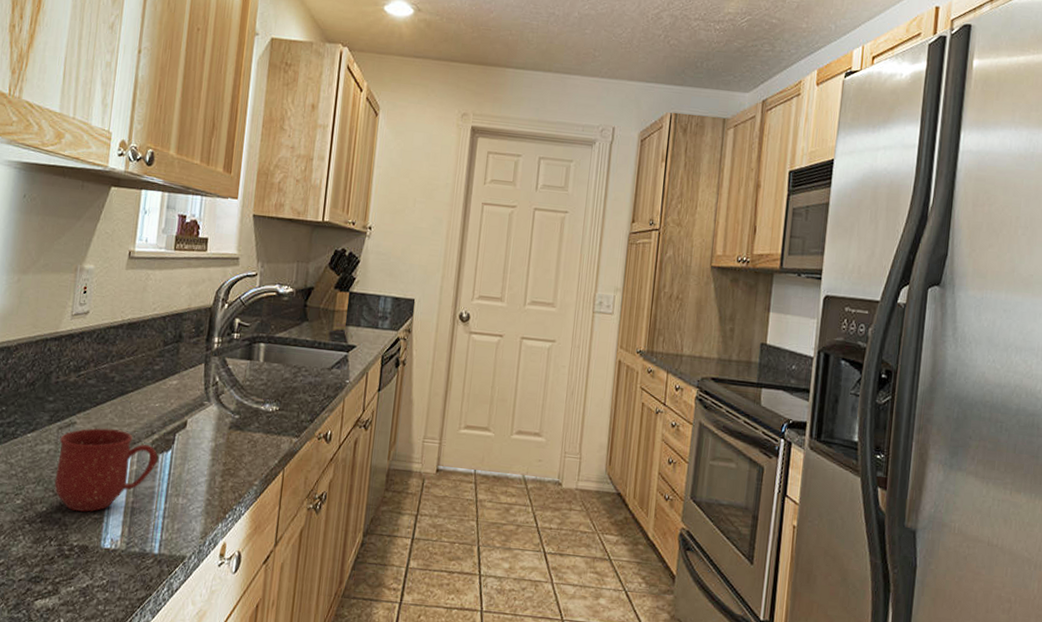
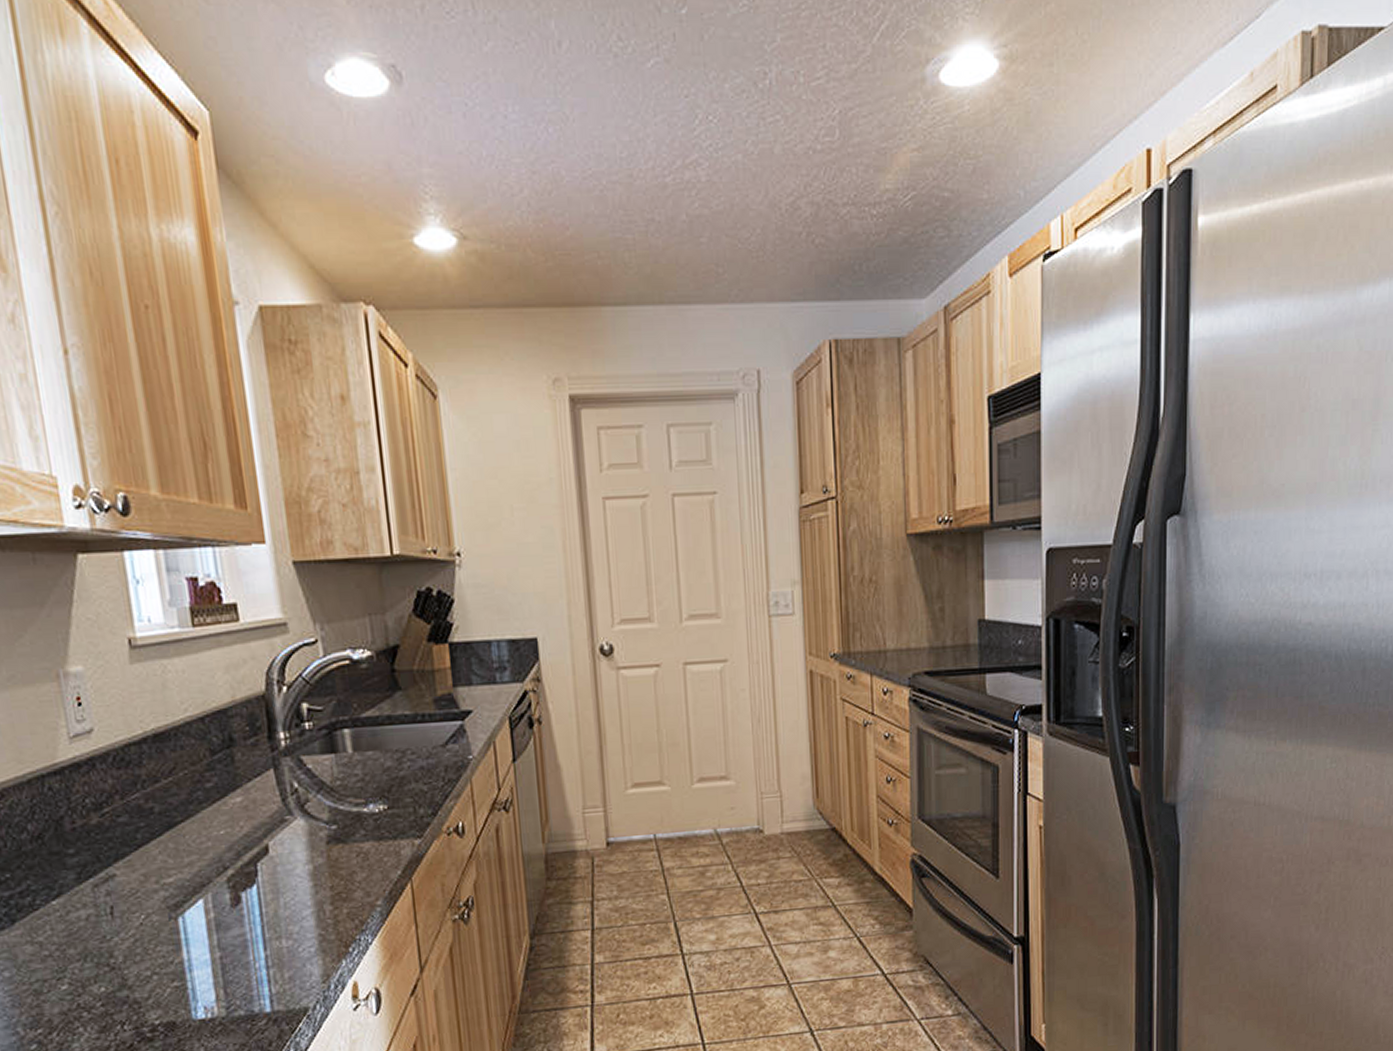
mug: present [54,428,158,512] -> none [98,873,241,983]

